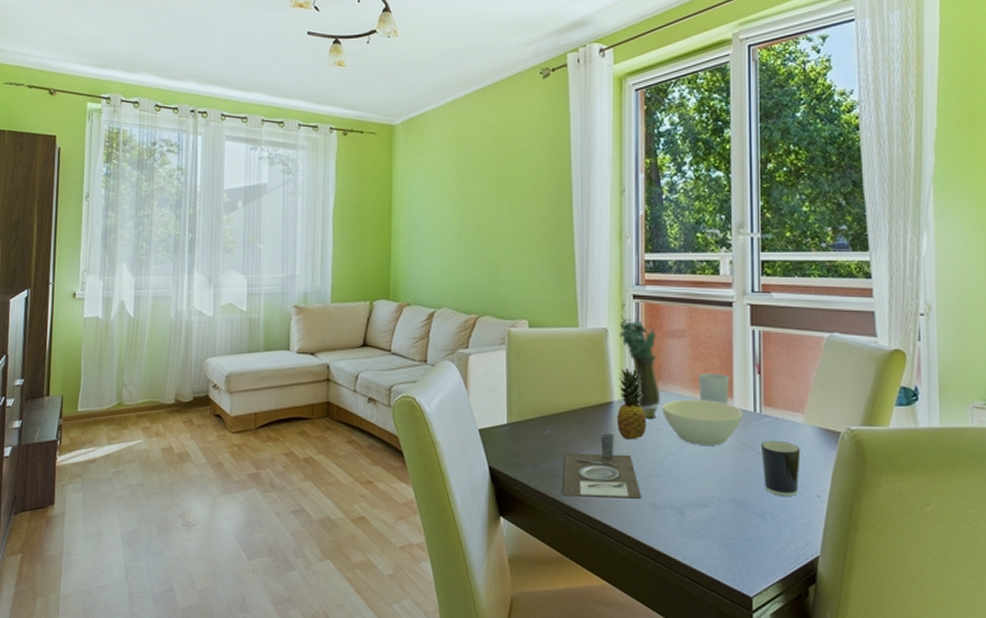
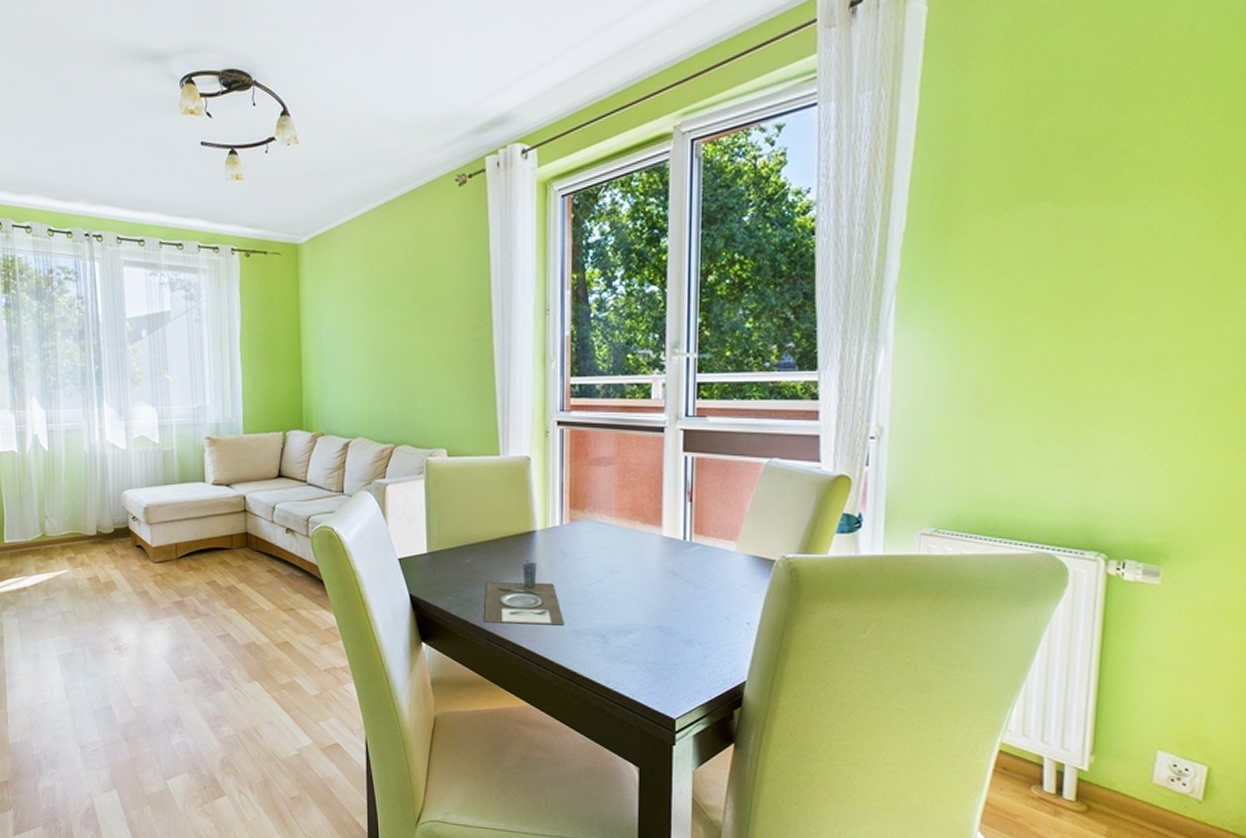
fruit: present [617,367,646,440] -> none [540,496,570,568]
vase: present [619,315,661,418] -> none [542,442,586,547]
soup bowl: present [662,399,743,446] -> none [587,527,672,574]
candle holder: present [699,373,730,405] -> none [626,501,659,533]
mug: present [760,440,801,497] -> none [689,568,732,624]

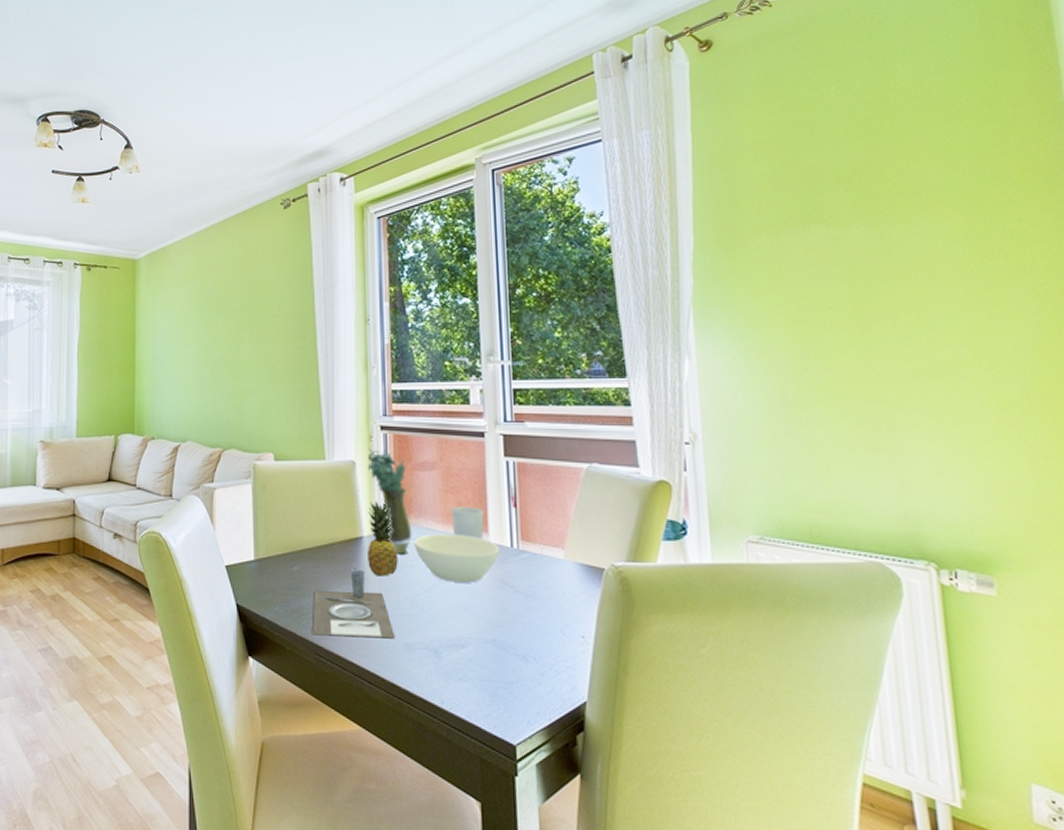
fruit: none [540,496,570,568] -> present [368,501,398,577]
vase: none [542,442,586,547] -> present [367,447,413,554]
soup bowl: none [587,527,672,574] -> present [414,534,500,583]
candle holder: none [626,501,659,533] -> present [451,507,484,539]

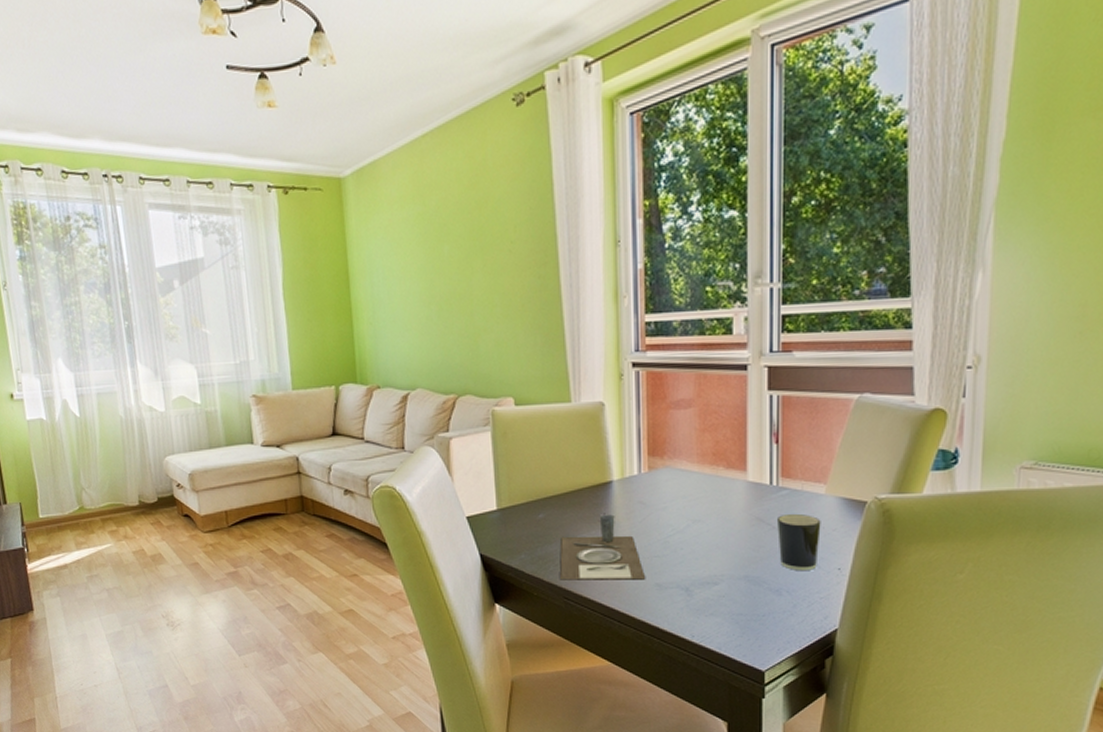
vase: present [367,447,413,554] -> none [617,386,666,497]
fruit: present [368,501,398,577] -> none [618,443,650,520]
soup bowl: present [414,534,500,583] -> none [667,474,758,522]
candle holder: present [451,507,484,539] -> none [708,445,743,478]
mug: none [519,577,563,638] -> present [776,513,821,572]

